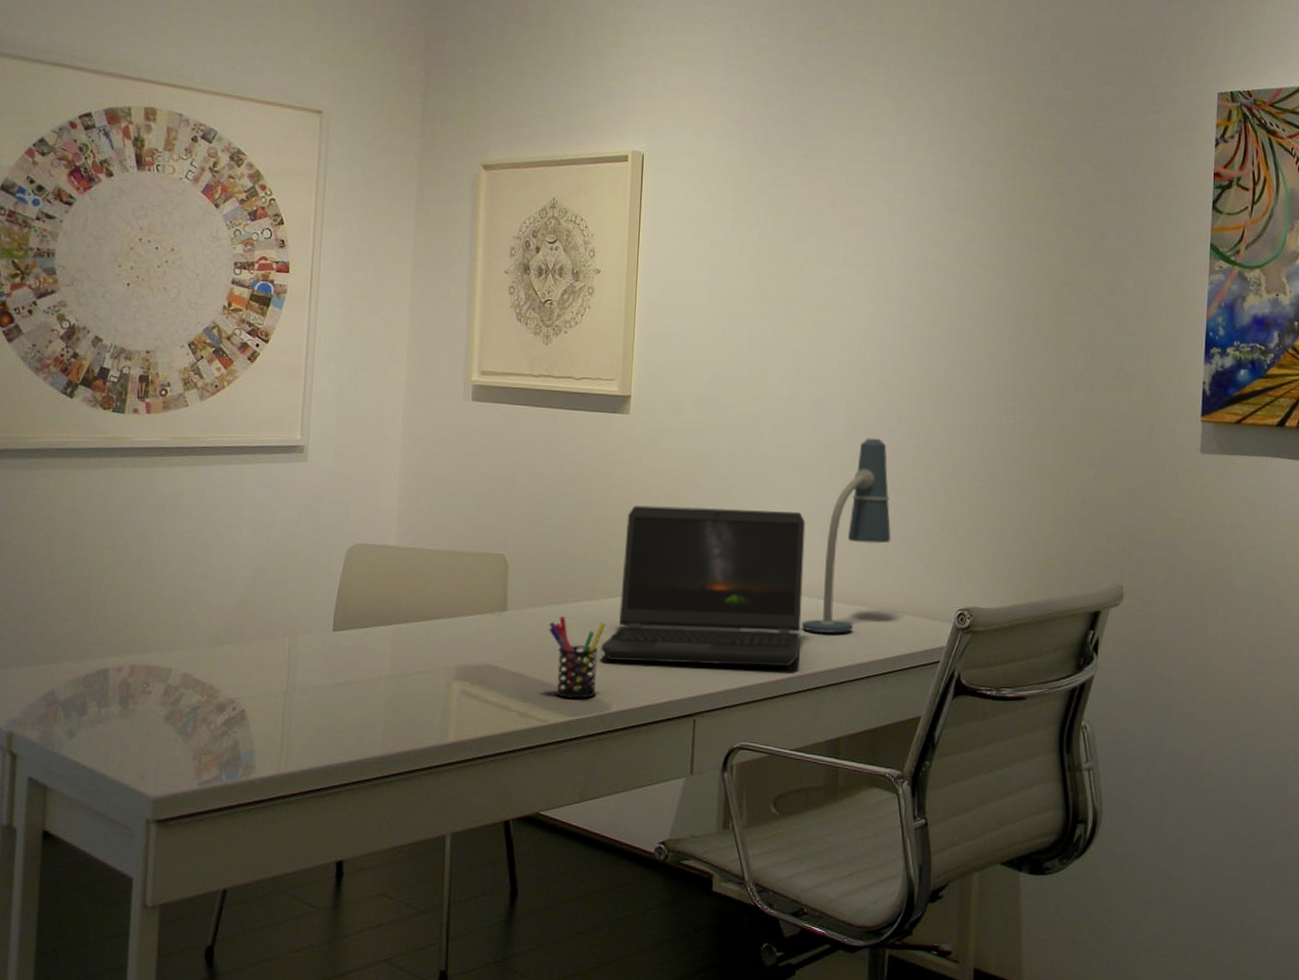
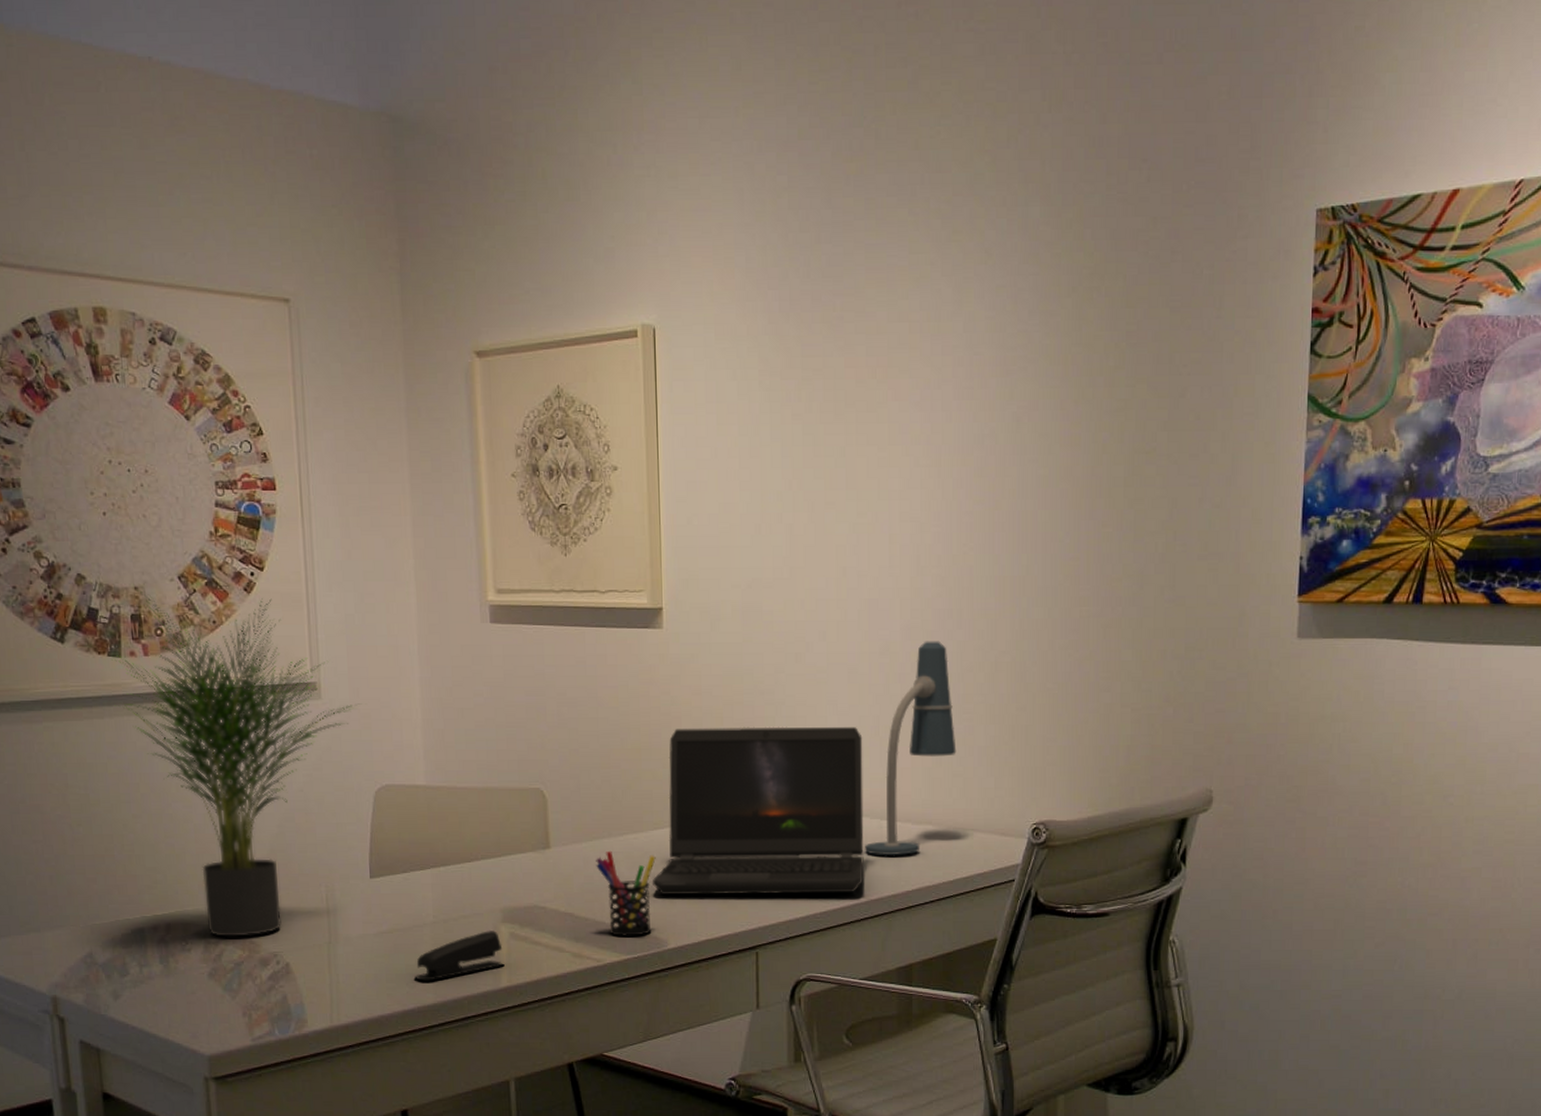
potted plant: none [113,354,344,682] -> present [112,590,361,937]
stapler: none [365,687,453,733] -> present [414,931,505,981]

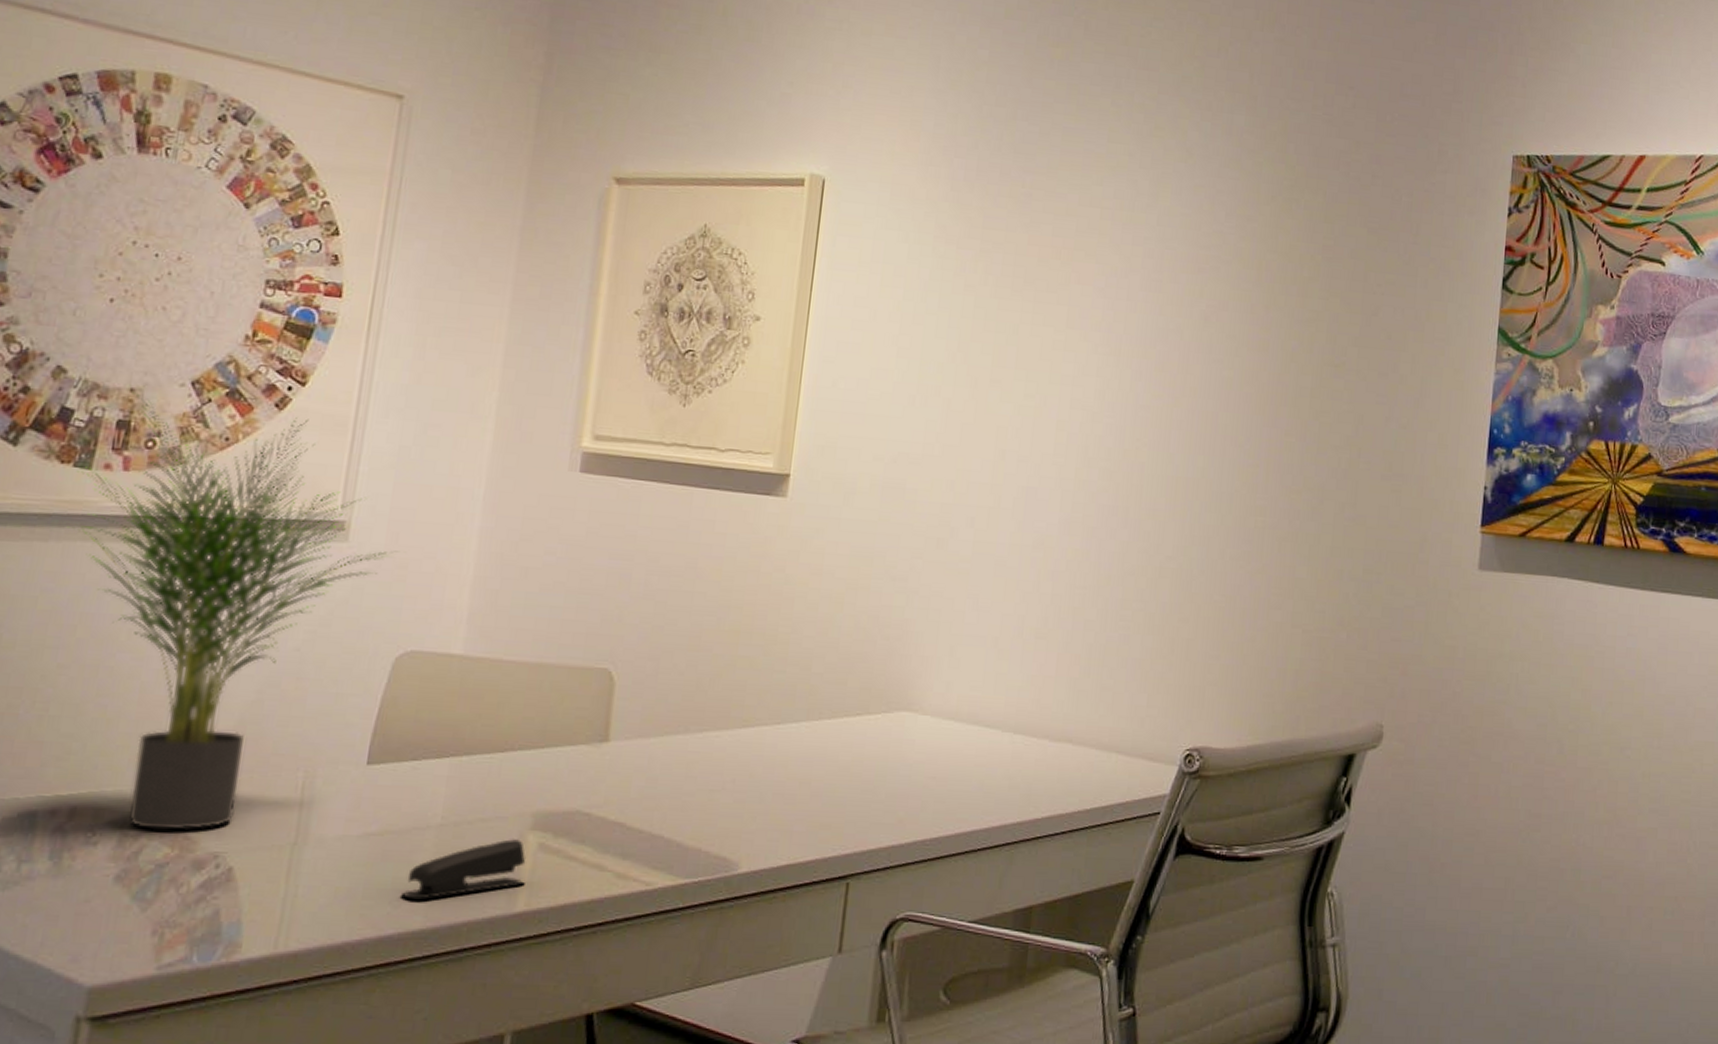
pen holder: present [596,850,656,936] -> none [663,749,740,856]
laptop computer: present [653,726,864,896] -> none [731,611,1004,817]
desk lamp: present [864,641,957,856] -> none [990,537,1109,777]

